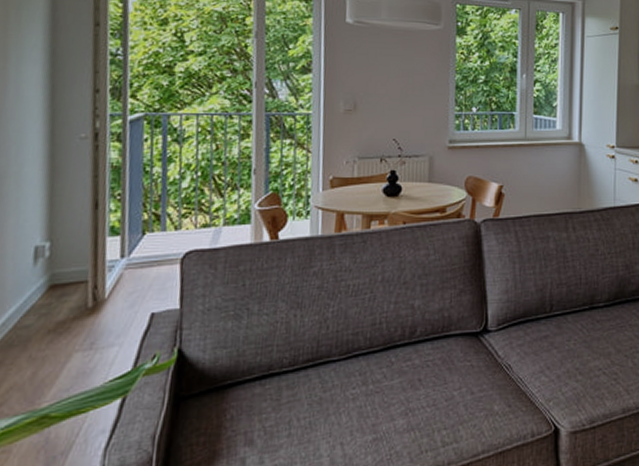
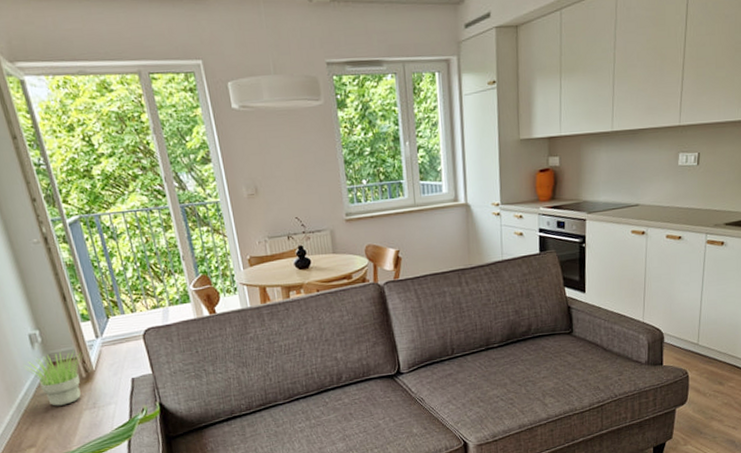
potted plant: none [15,271,97,344] -> present [24,351,83,406]

